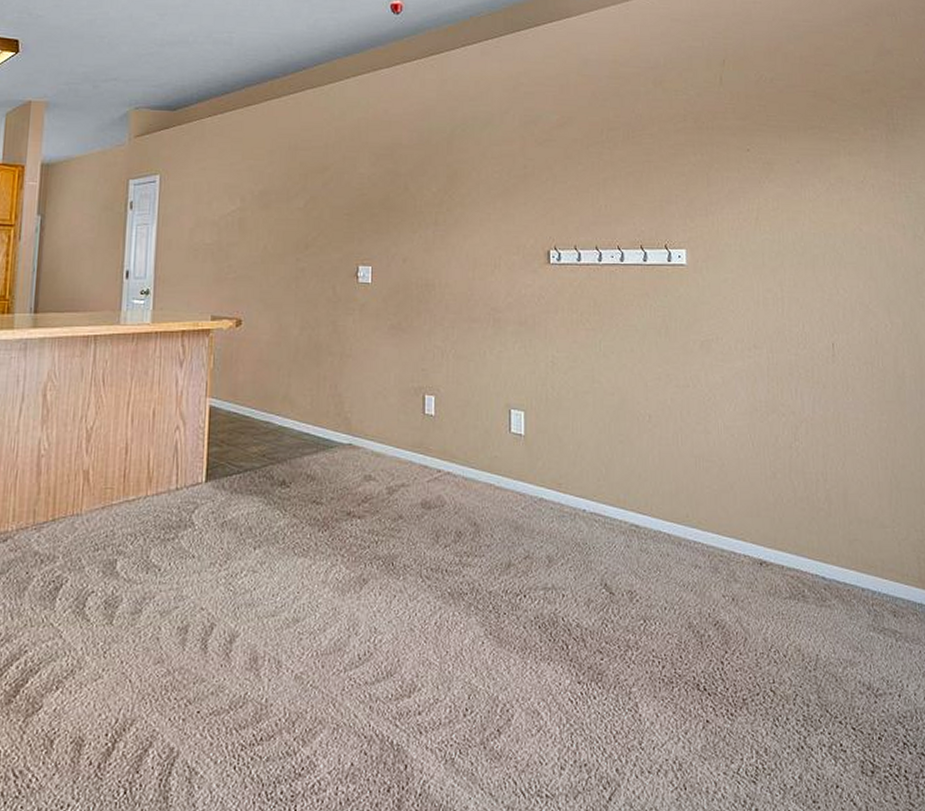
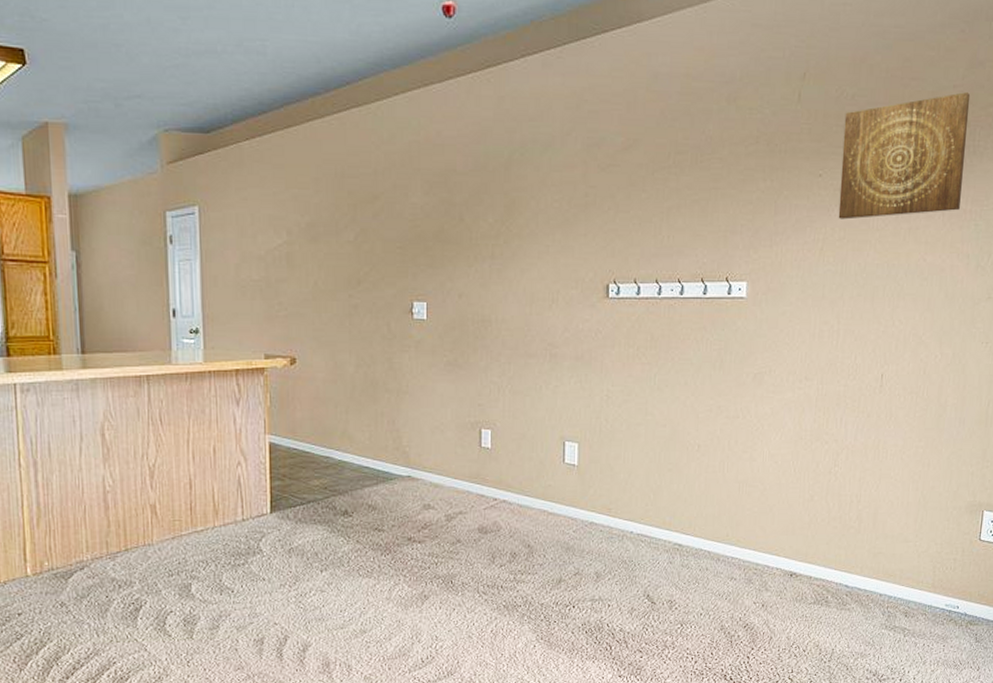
wall art: none [766,77,888,191] -> present [838,92,971,220]

